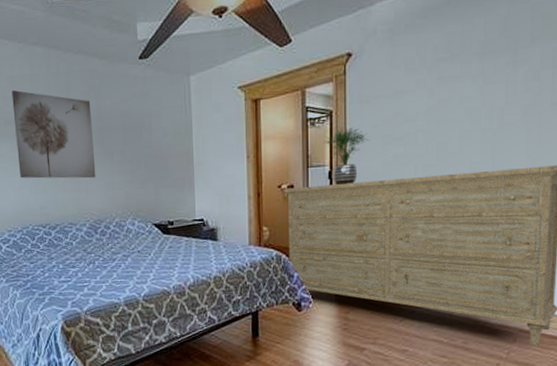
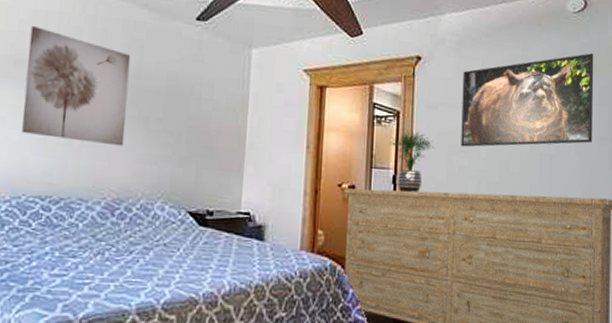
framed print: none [396,13,548,135] -> present [461,53,594,147]

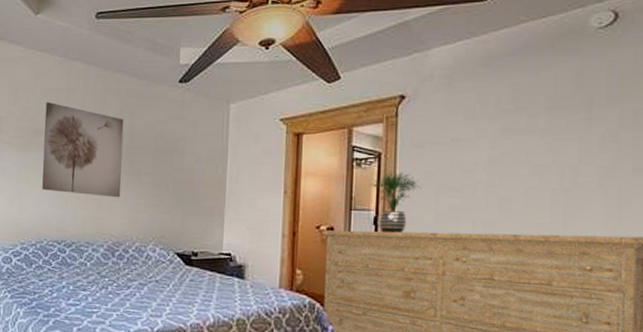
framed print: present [461,53,594,147] -> none [452,72,627,186]

